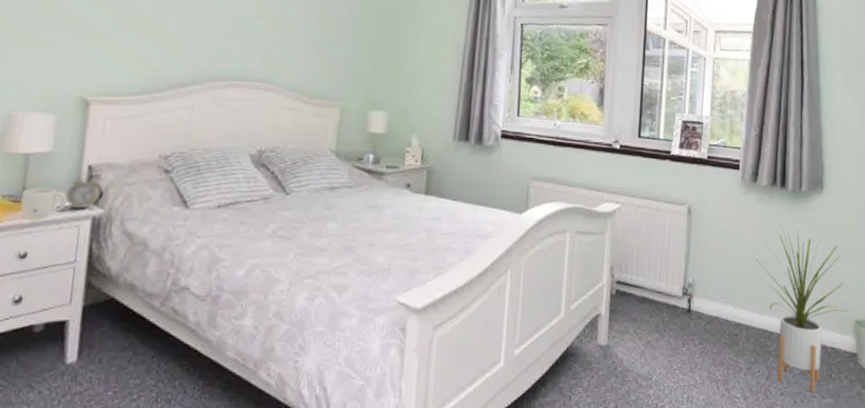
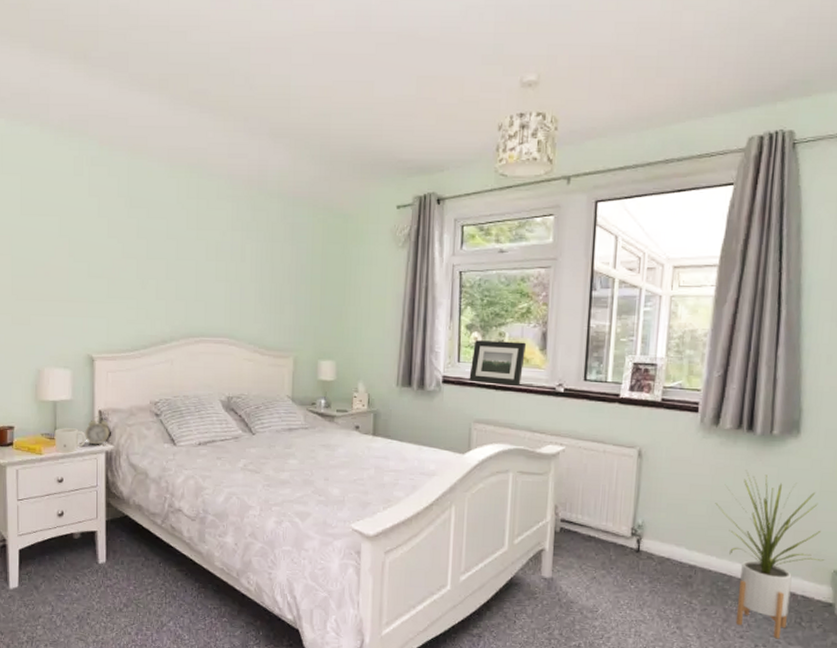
picture frame: none [528,94,585,143] -> present [469,340,527,387]

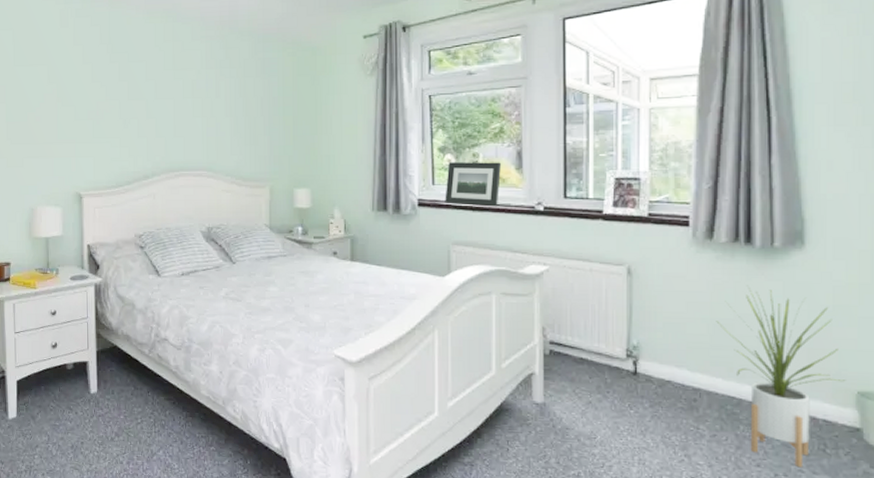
mug: present [54,428,86,453] -> none [47,262,76,287]
alarm clock: present [85,416,110,445] -> none [75,250,98,278]

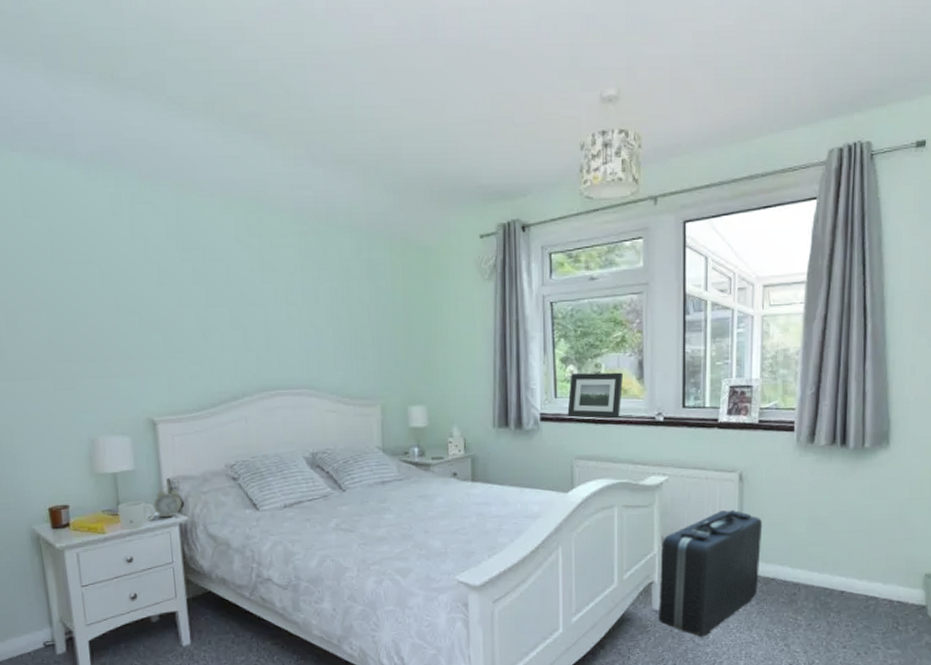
mug: none [47,262,76,287] -> present [117,501,155,530]
alarm clock: none [75,250,98,278] -> present [153,485,182,518]
suitcase: none [540,304,655,437] -> present [659,509,763,638]
house plant: present [716,285,846,468] -> none [814,484,917,645]

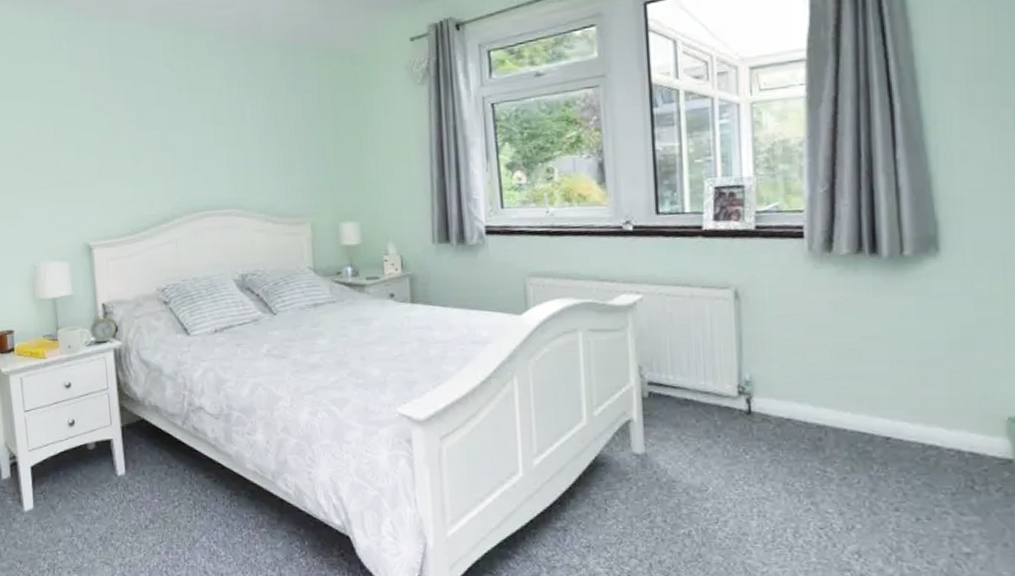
picture frame: present [567,372,624,419] -> none [516,176,582,230]
suitcase: present [659,509,763,638] -> none [639,333,770,489]

